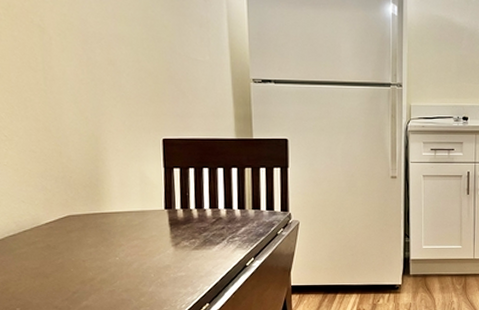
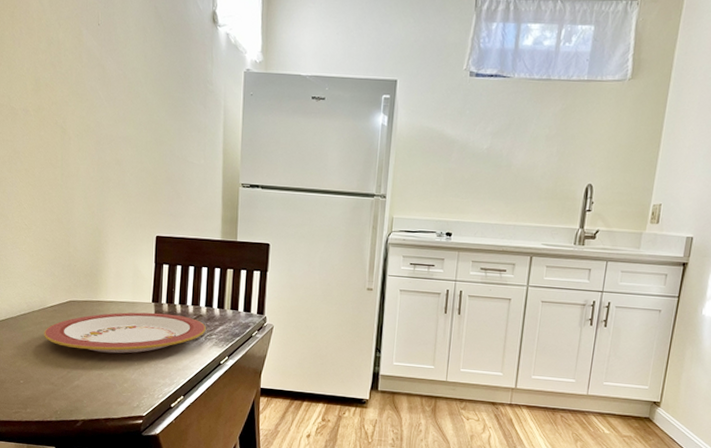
plate: none [40,219,227,268] -> present [44,312,206,354]

